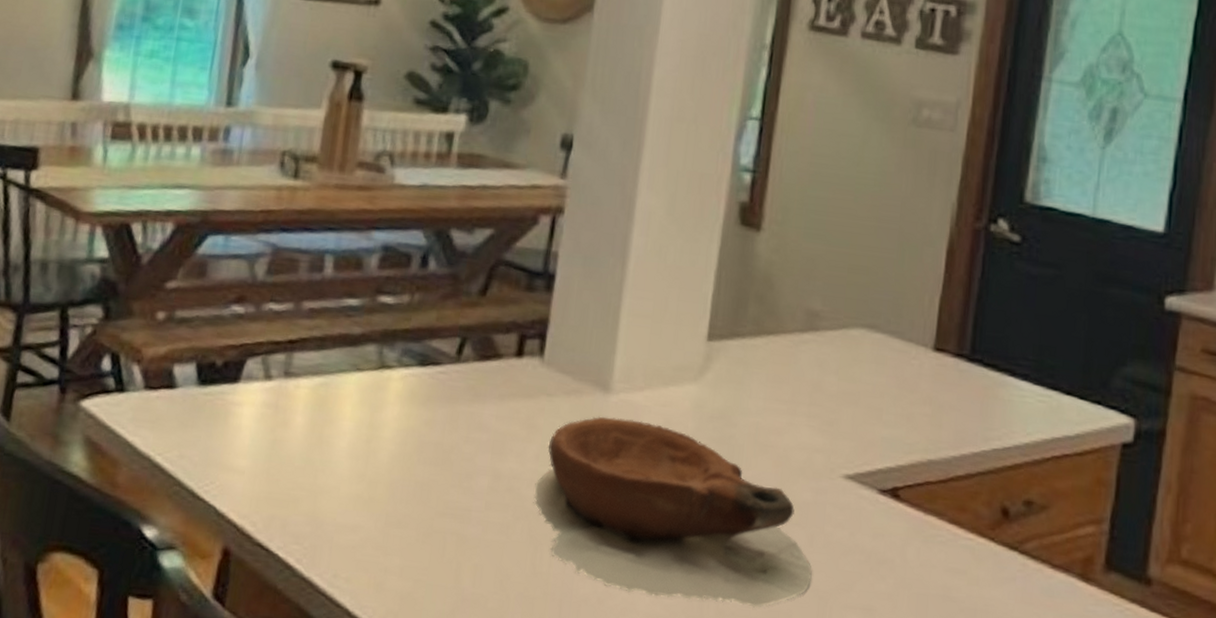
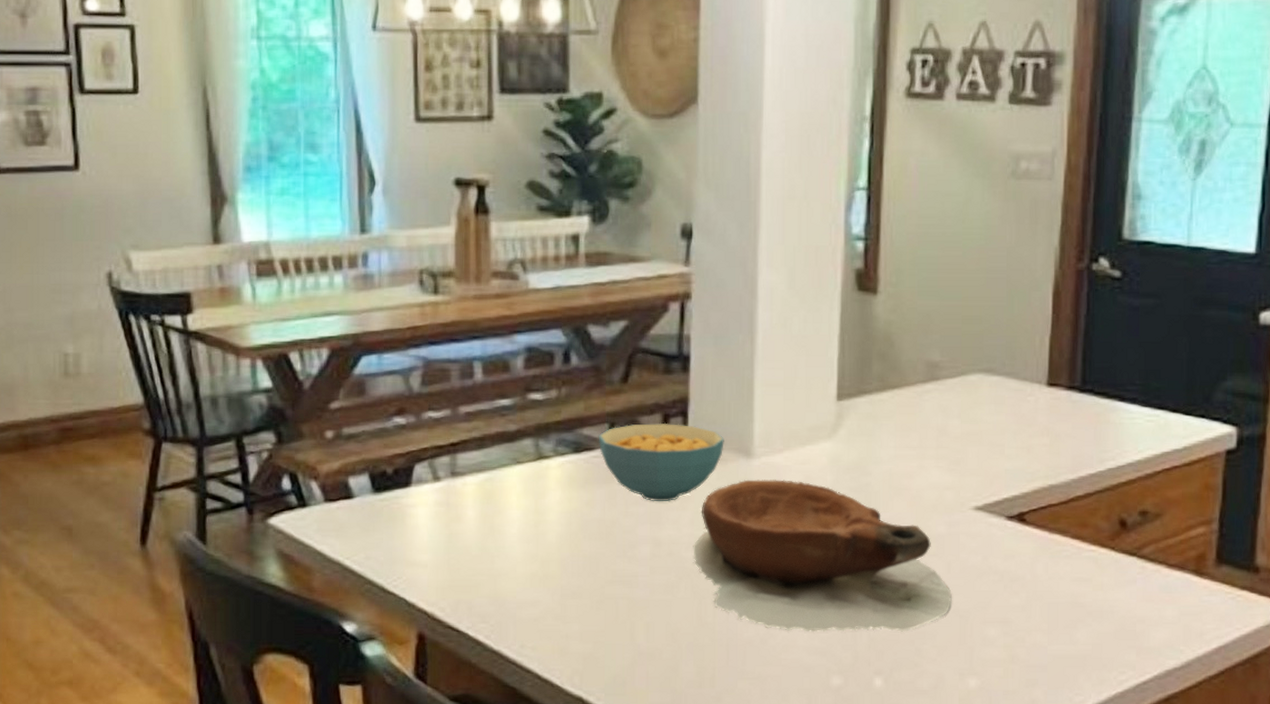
cereal bowl: none [446,341,582,432] -> present [598,422,724,502]

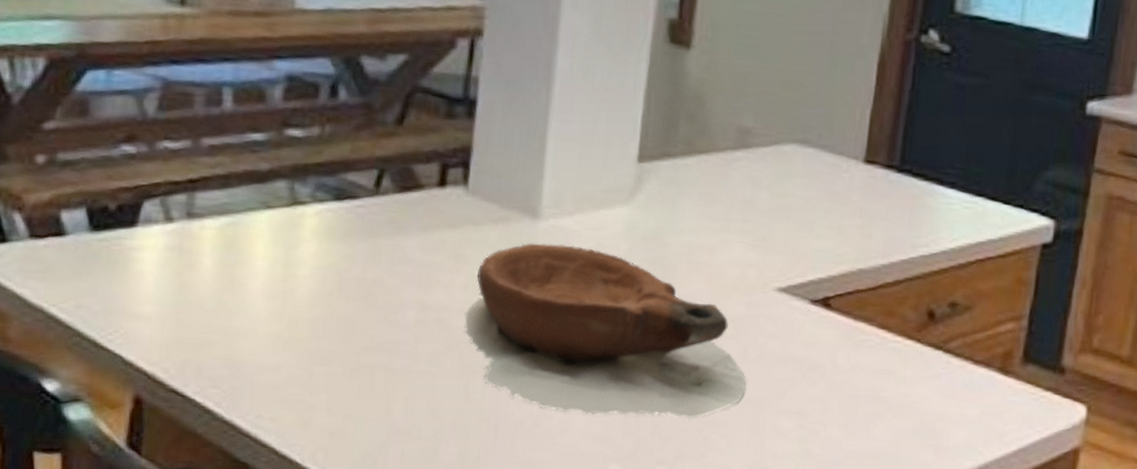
cereal bowl: present [598,422,724,502] -> none [364,172,509,263]

